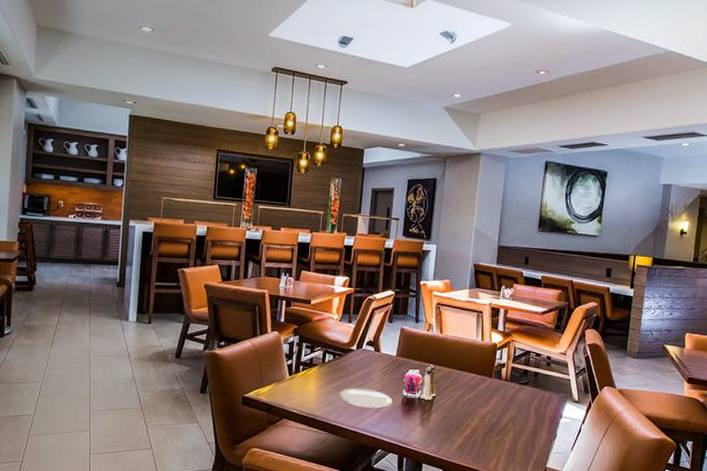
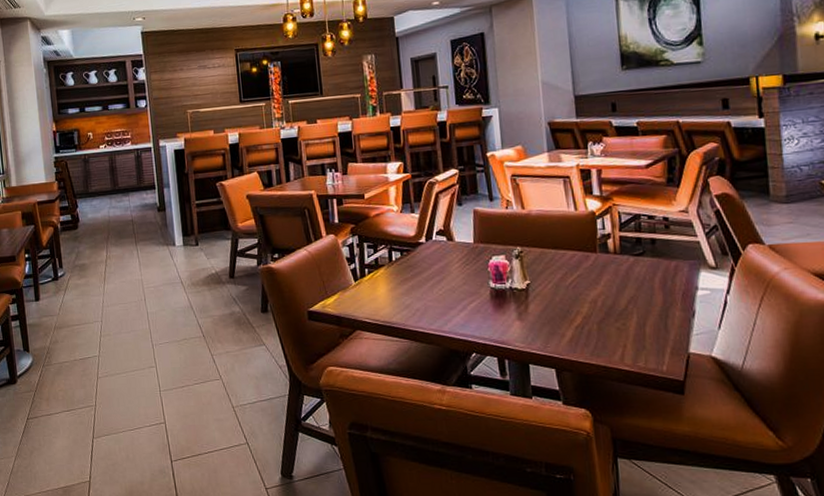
plate: present [339,387,393,409] -> none [415,284,479,308]

